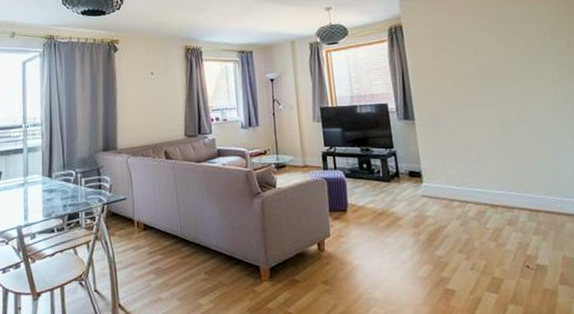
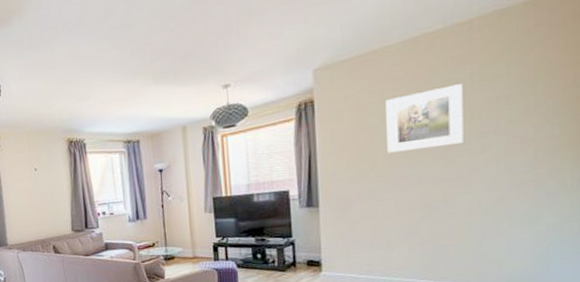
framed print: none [459,20,526,74] -> present [386,83,465,153]

